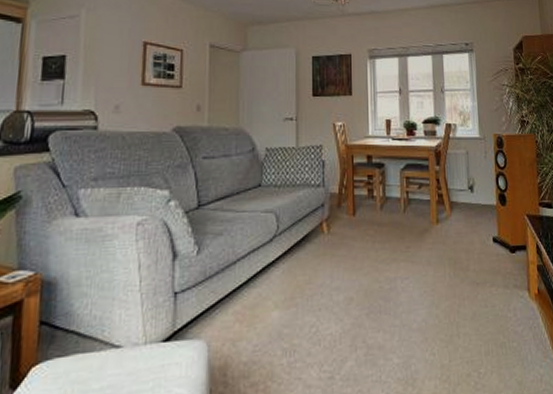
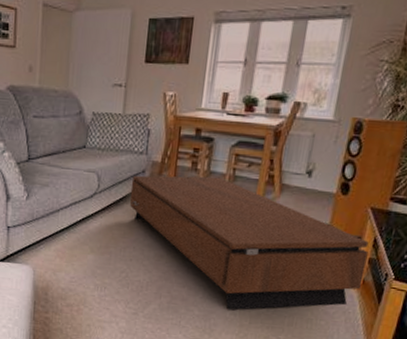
coffee table: none [311,202,538,350] -> present [129,175,369,310]

